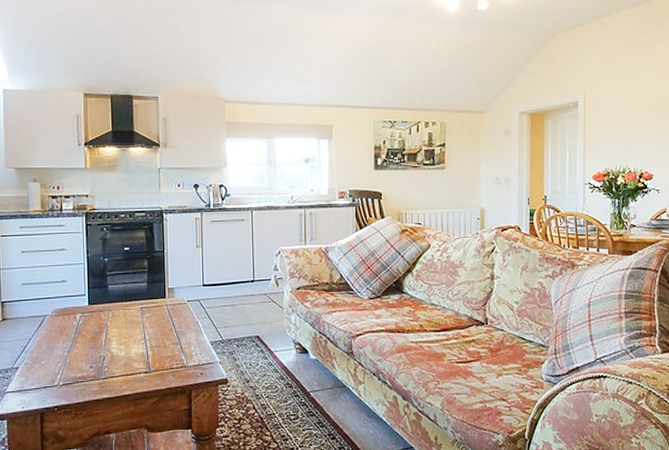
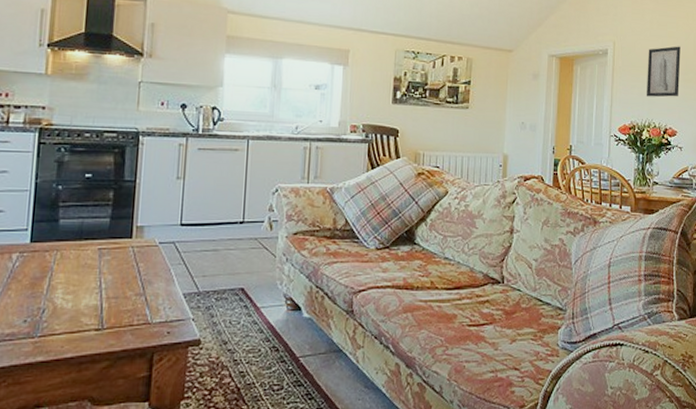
wall art: none [619,91,655,144] -> present [647,46,681,97]

